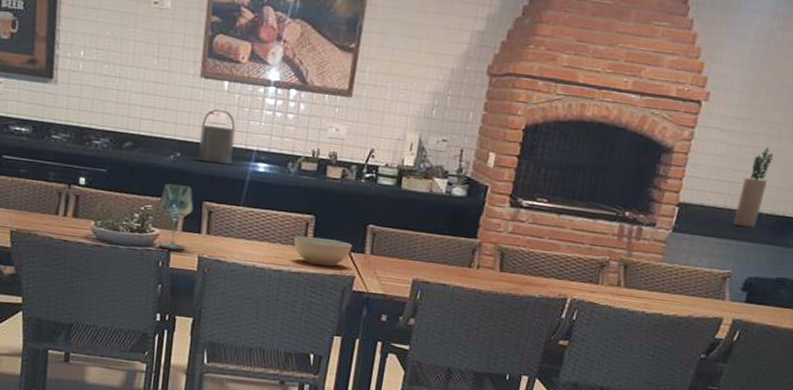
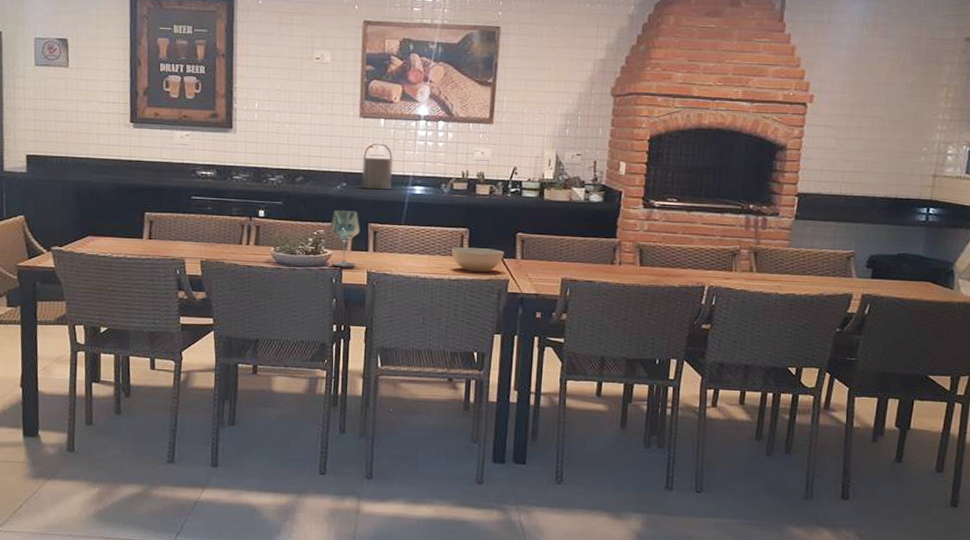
vase: present [733,147,774,229] -> none [850,138,880,211]

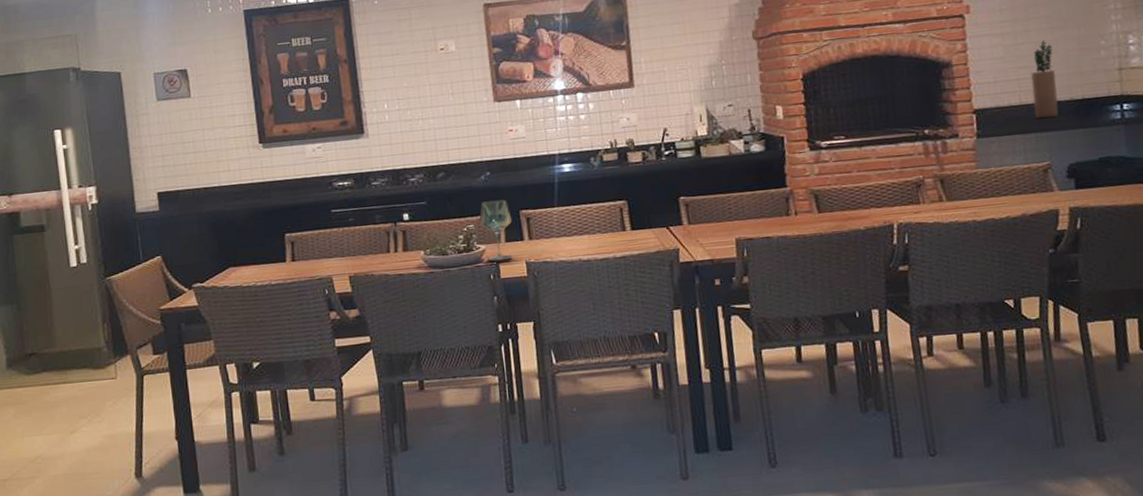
bucket: present [361,143,393,190] -> none [503,125,538,176]
bowl: present [451,247,505,273] -> none [611,218,669,246]
vase: none [850,138,880,211] -> present [1031,40,1060,119]

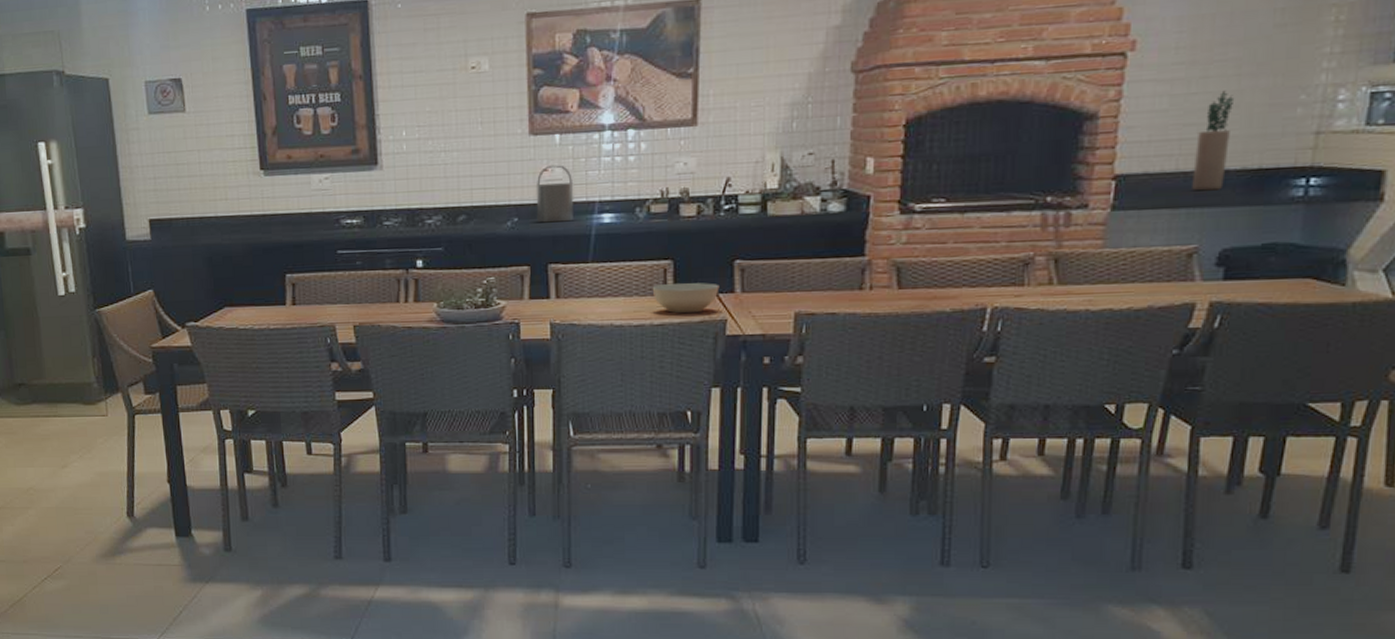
wine glass: present [479,199,513,262] -> none [501,250,539,320]
bucket: none [503,125,538,176] -> present [536,165,573,223]
bowl: none [611,218,669,246] -> present [652,283,720,314]

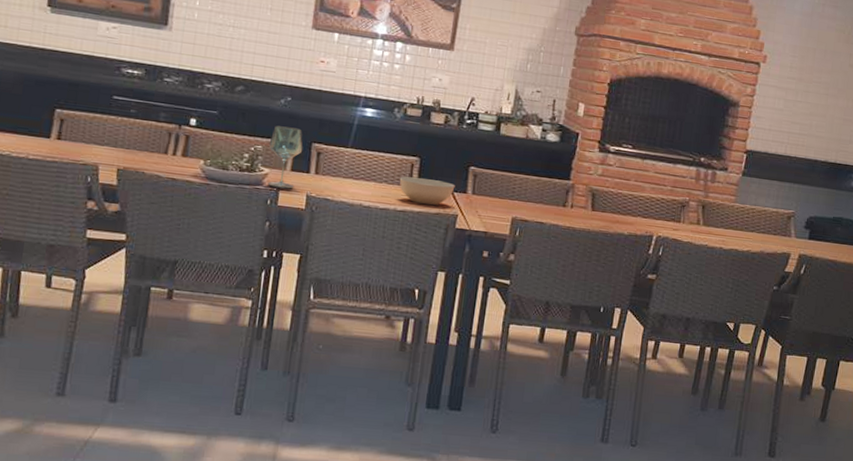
wine glass: none [501,250,539,320] -> present [267,125,304,189]
bucket: present [536,165,573,223] -> none [307,58,345,110]
vase: present [1192,90,1235,192] -> none [794,103,824,174]

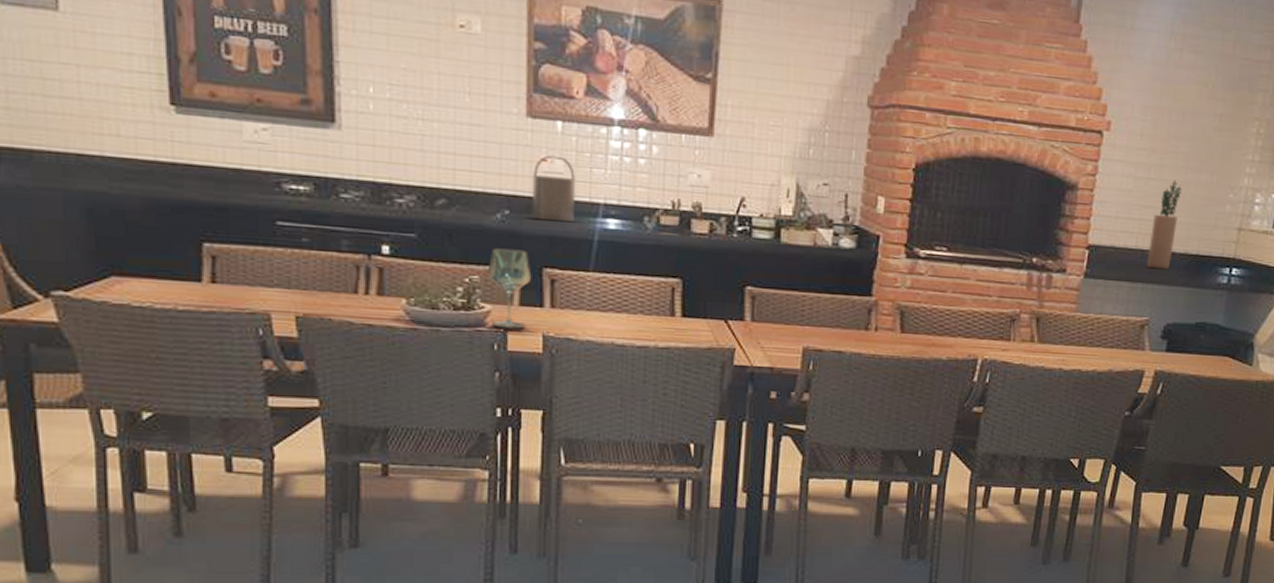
bucket: none [307,58,345,110] -> present [531,155,575,223]
bowl: present [399,176,455,205] -> none [658,304,729,339]
vase: none [794,103,824,174] -> present [1147,180,1183,270]

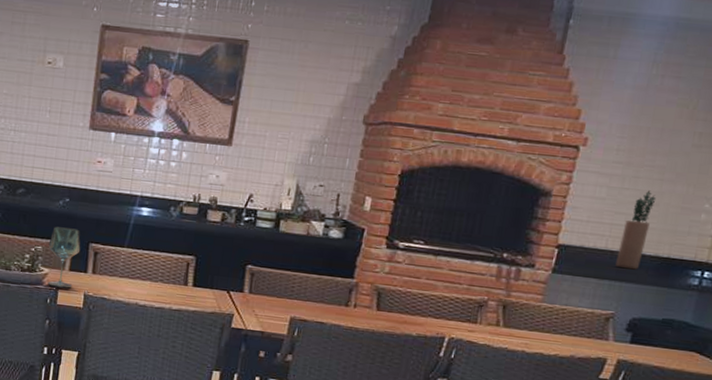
bucket: present [531,155,575,223] -> none [85,158,121,210]

